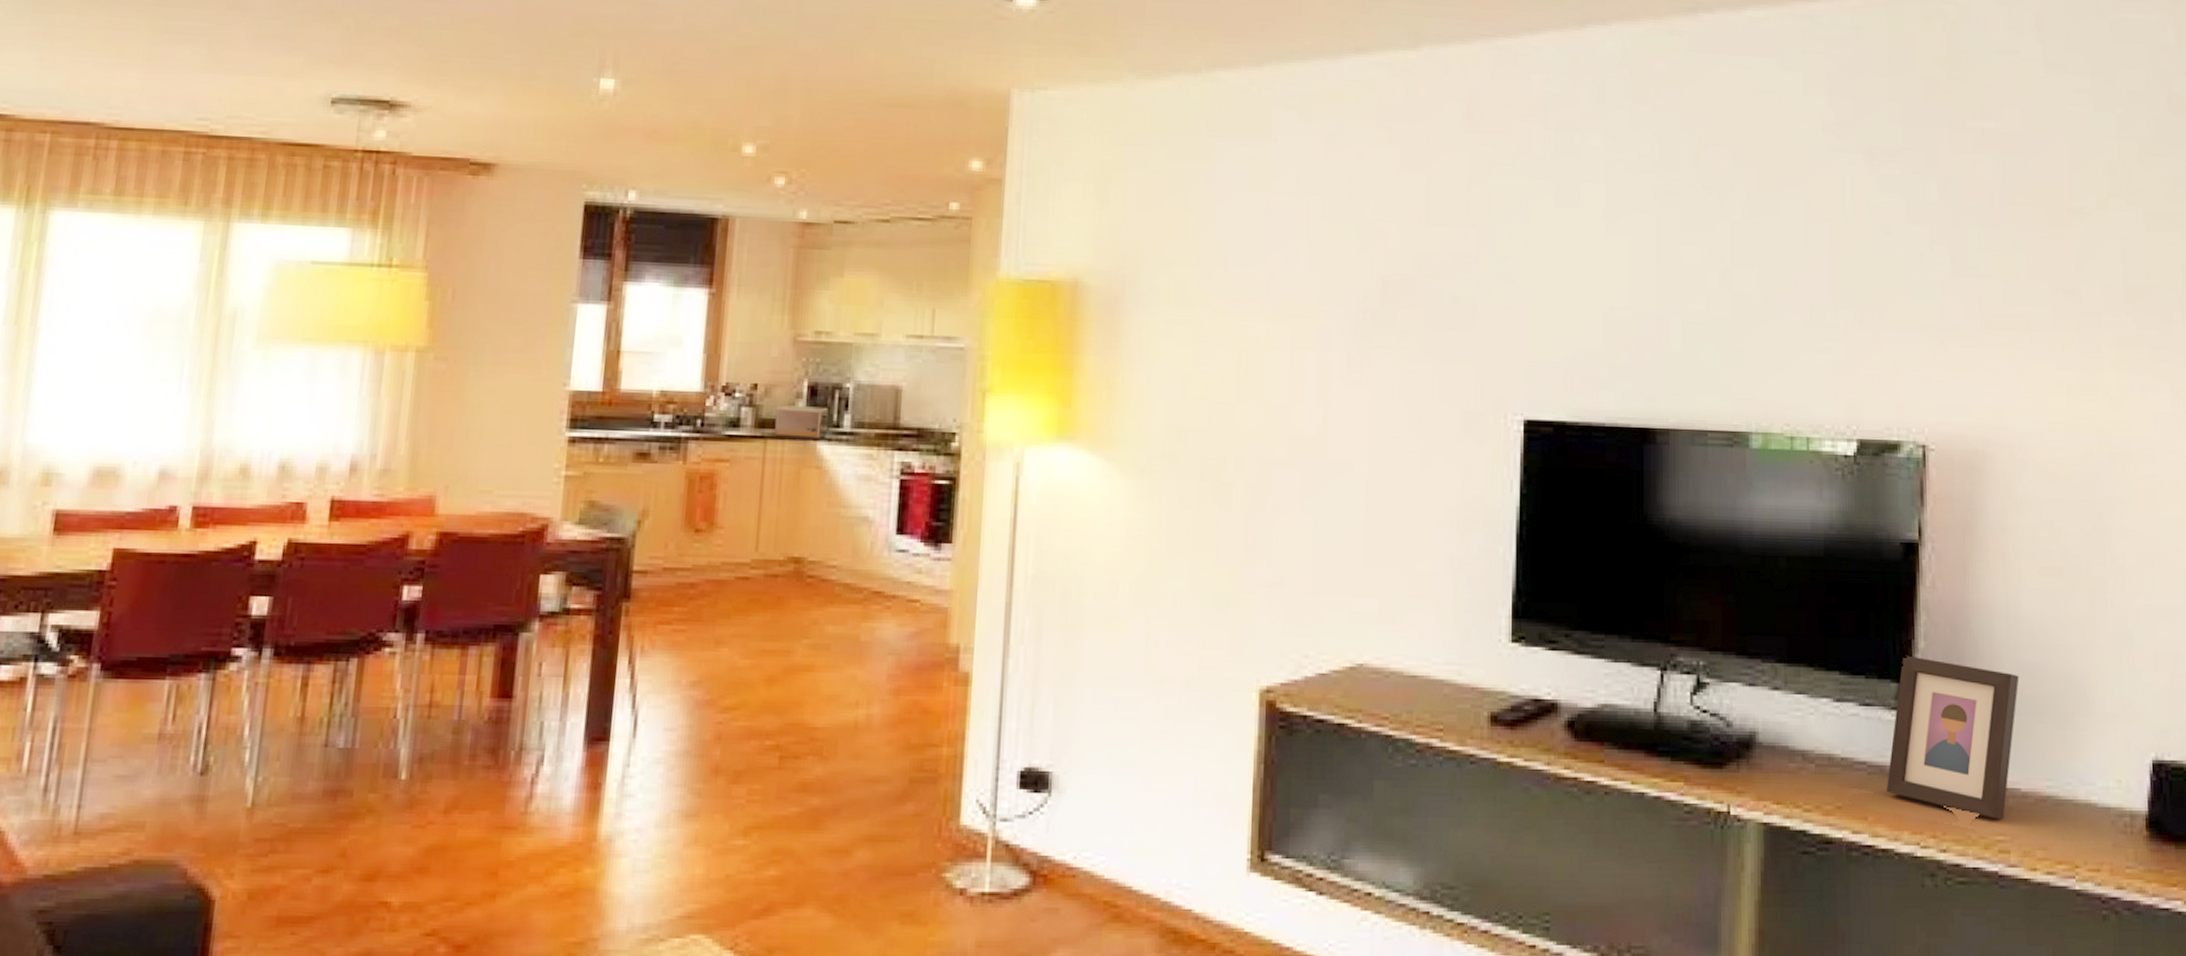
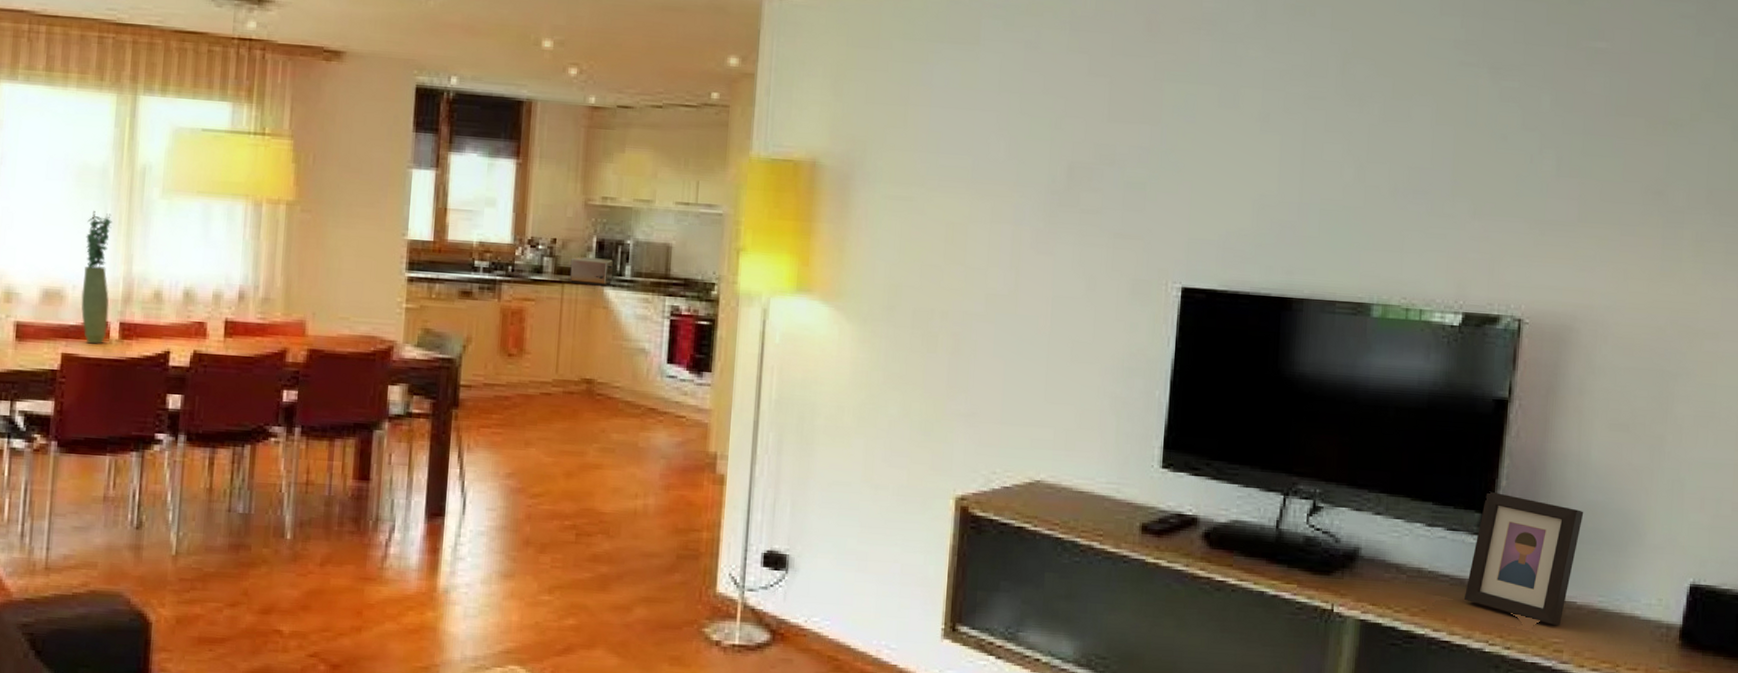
vase: none [142,365,190,535] -> present [81,210,112,344]

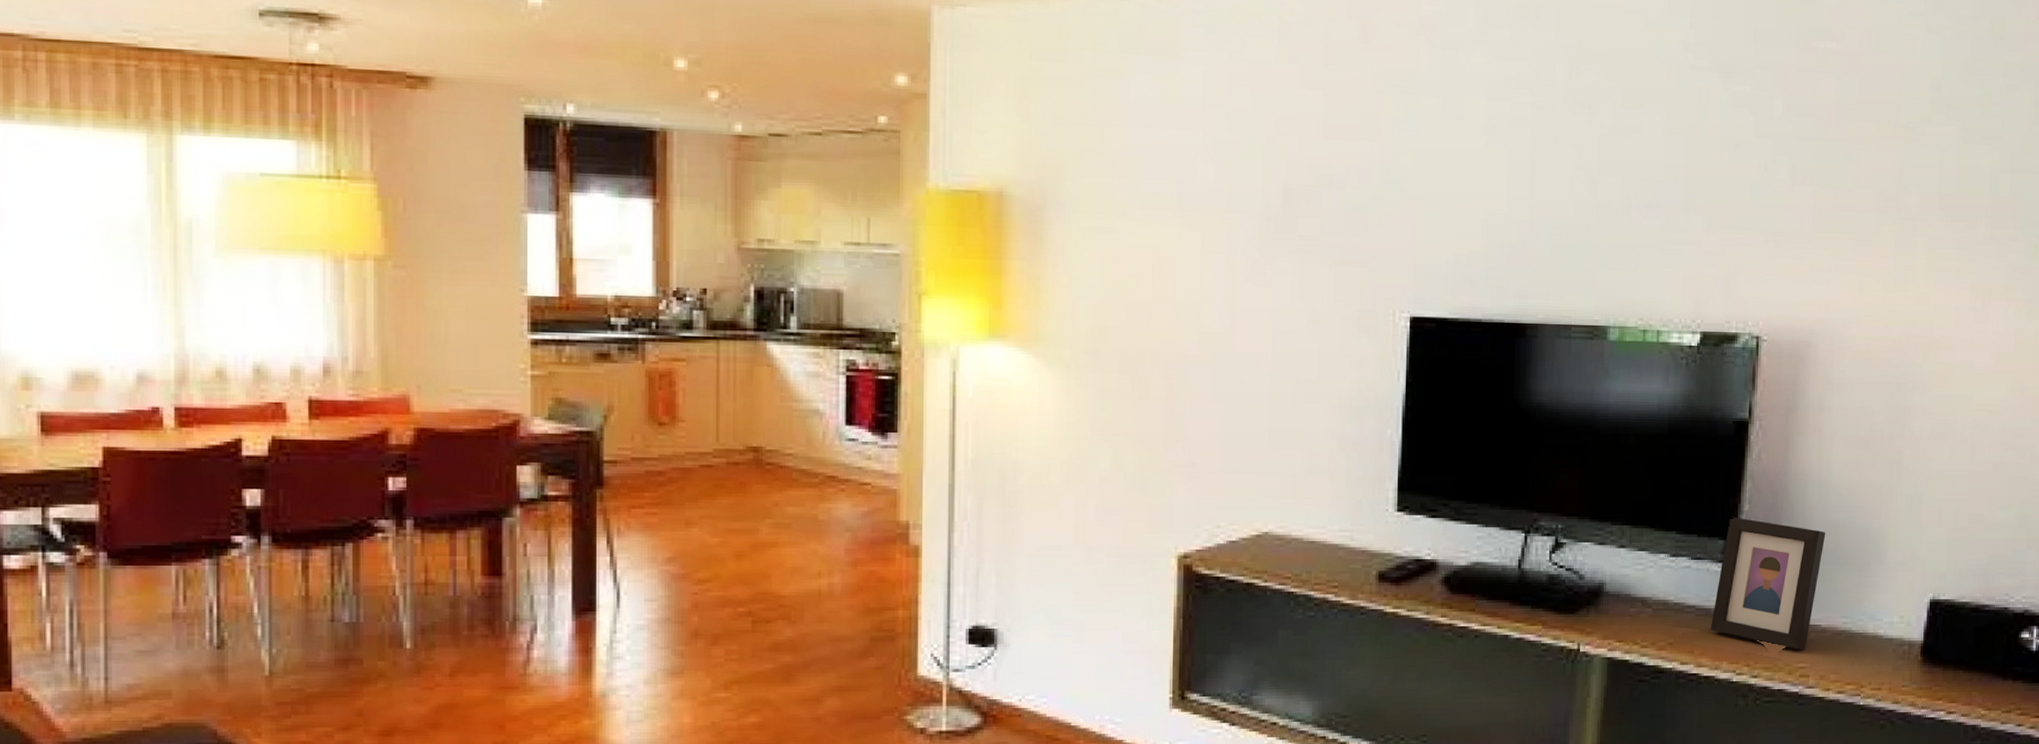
vase: present [81,210,112,344] -> none [122,275,160,435]
toaster: present [569,257,613,287] -> none [725,309,775,342]

